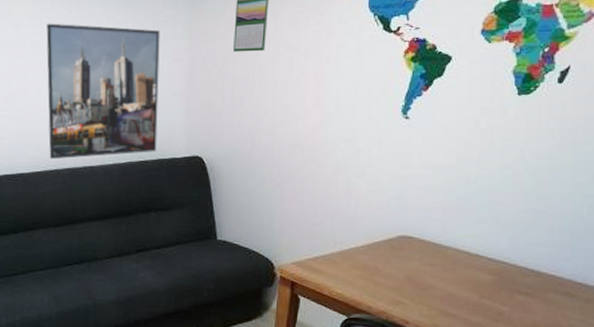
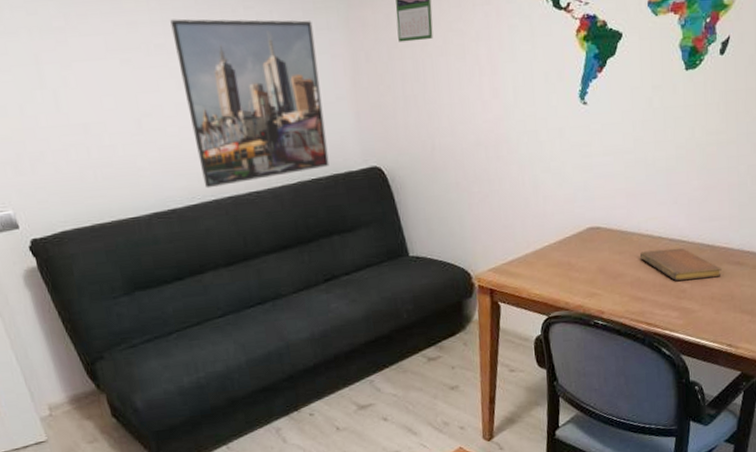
notebook: none [454,267,547,306] -> present [640,247,722,281]

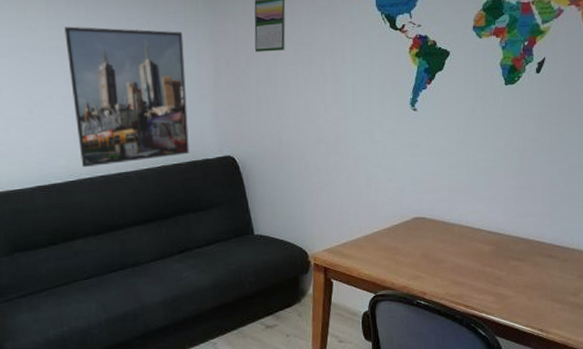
notebook: present [640,247,722,281] -> none [461,239,535,269]

